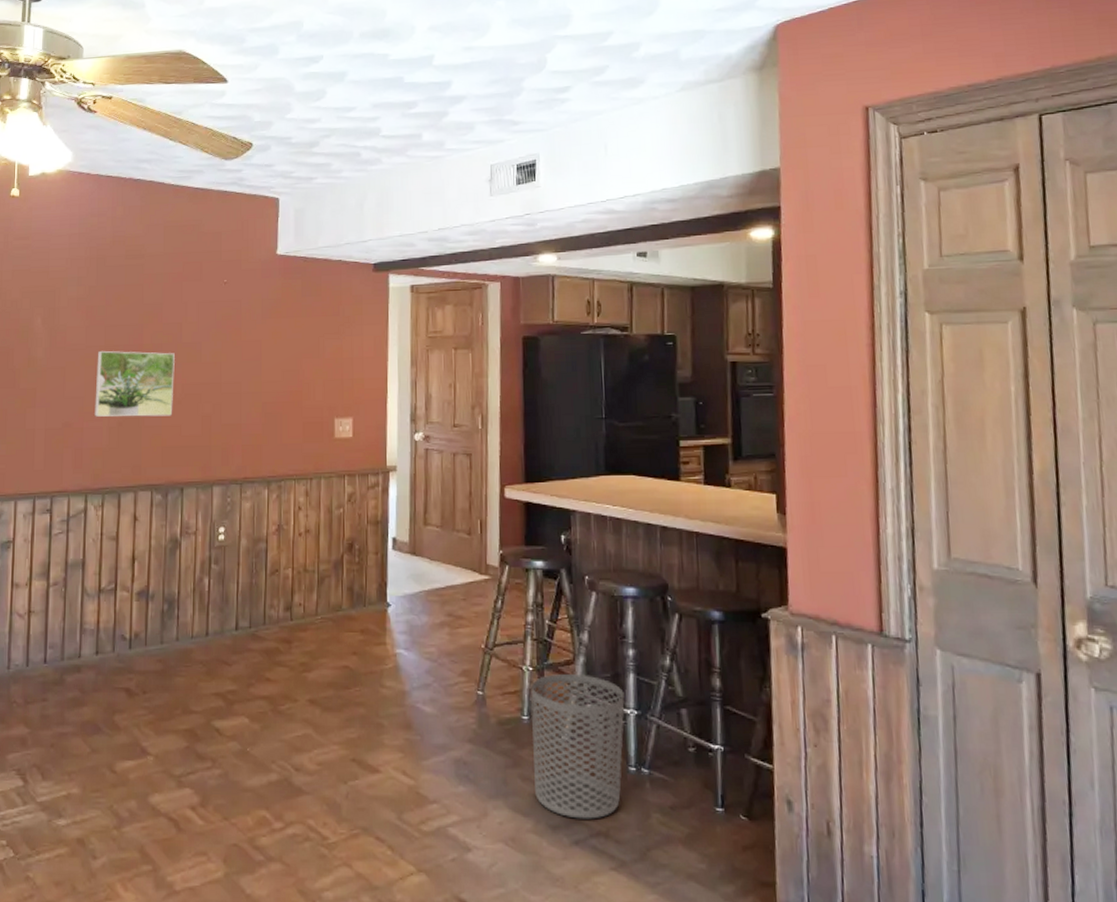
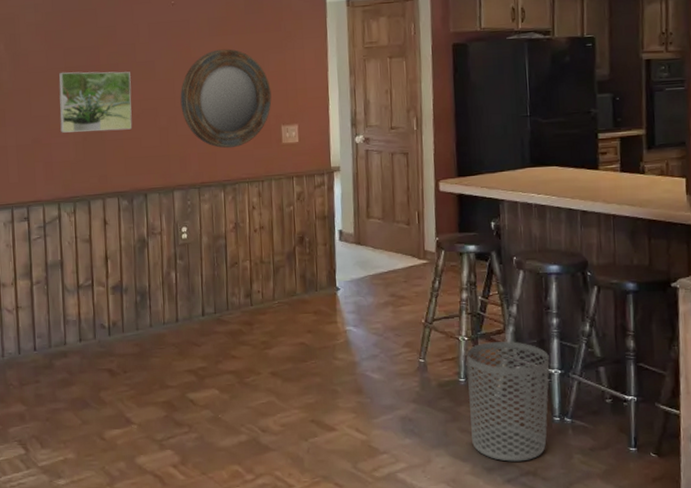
home mirror: none [226,332,325,441] -> present [180,49,272,149]

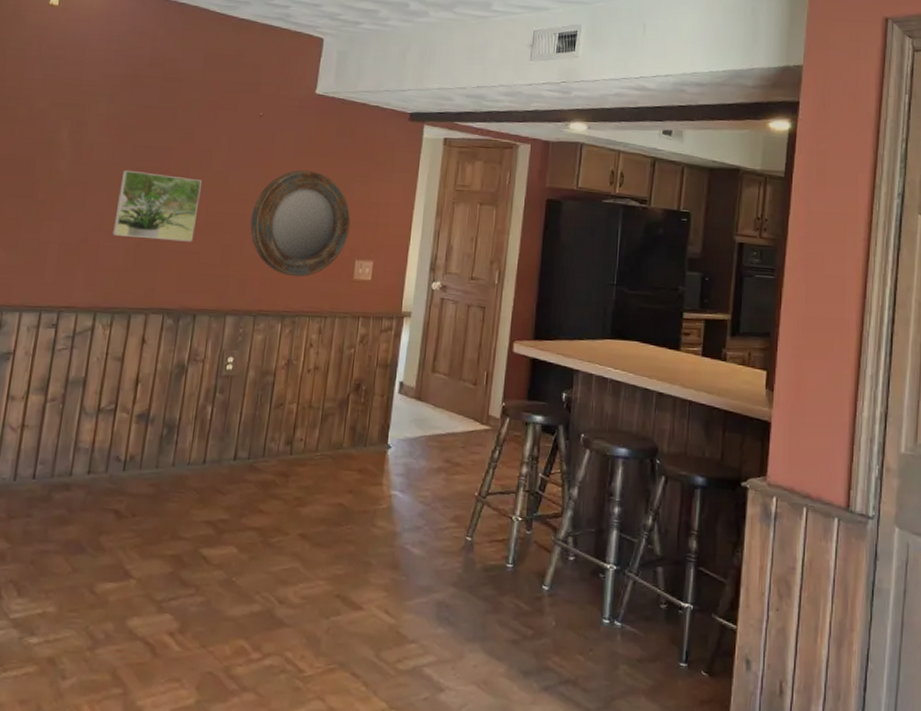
waste bin: present [466,342,550,462] -> none [511,525,606,667]

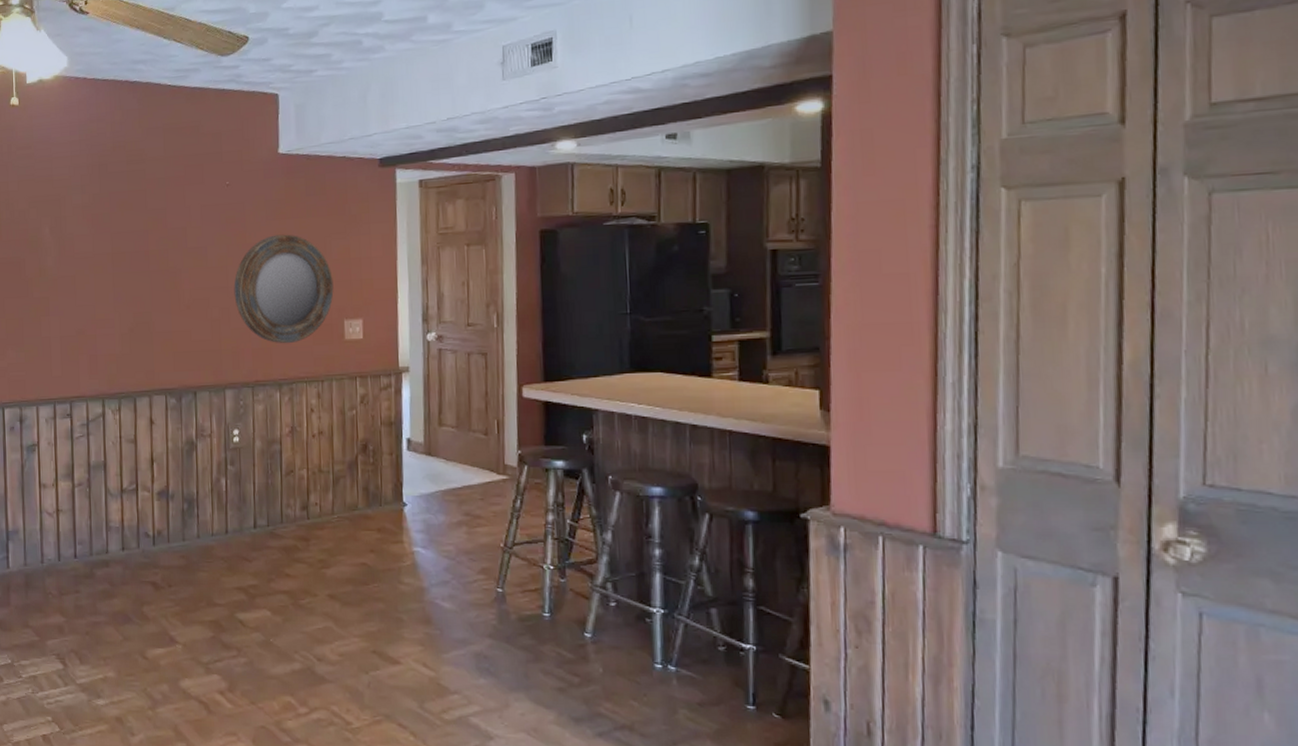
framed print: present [112,169,202,242] -> none [105,258,182,324]

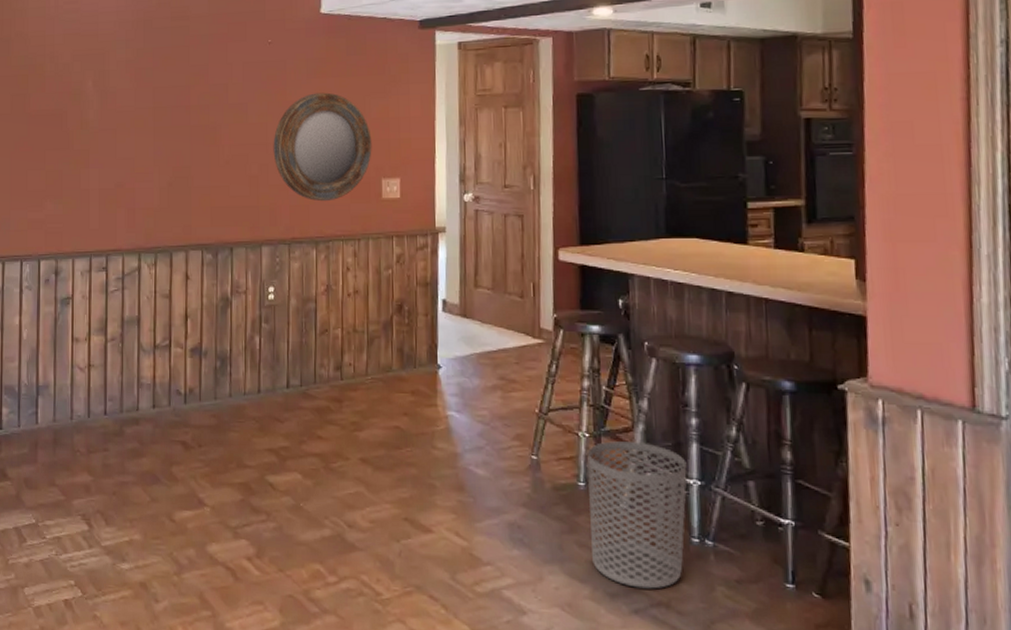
waste bin: none [552,573,651,713] -> present [587,441,687,589]

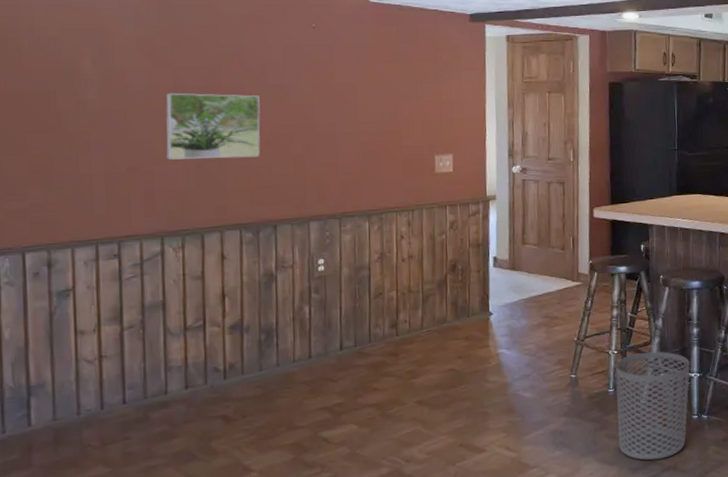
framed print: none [145,112,222,178] -> present [165,92,261,160]
home mirror: present [273,92,372,202] -> none [320,76,425,178]

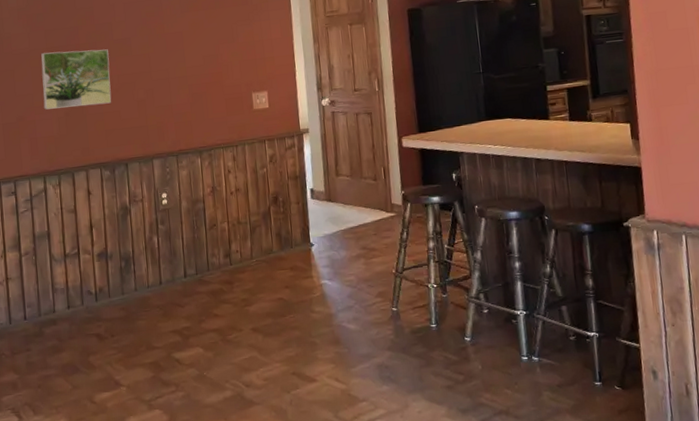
waste bin: present [616,351,690,461] -> none [436,286,517,403]

